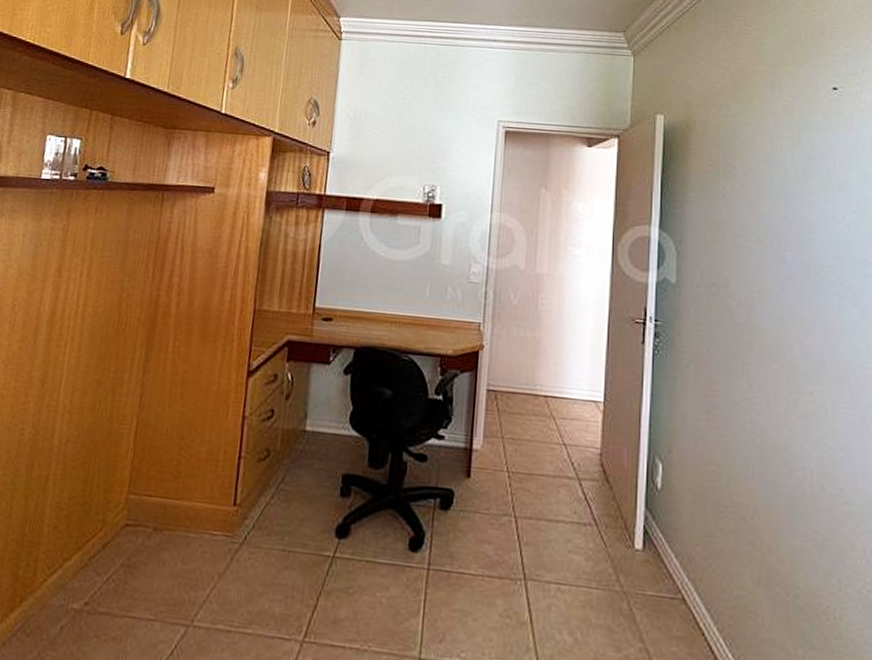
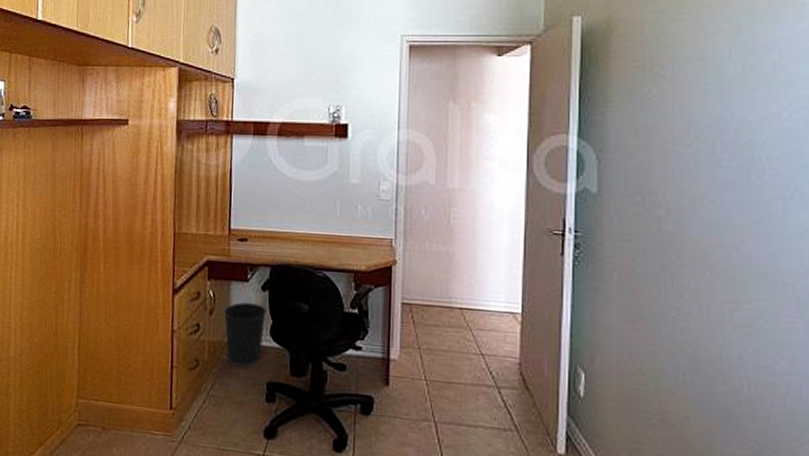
wastebasket: none [301,386,348,458] -> present [224,302,267,368]

